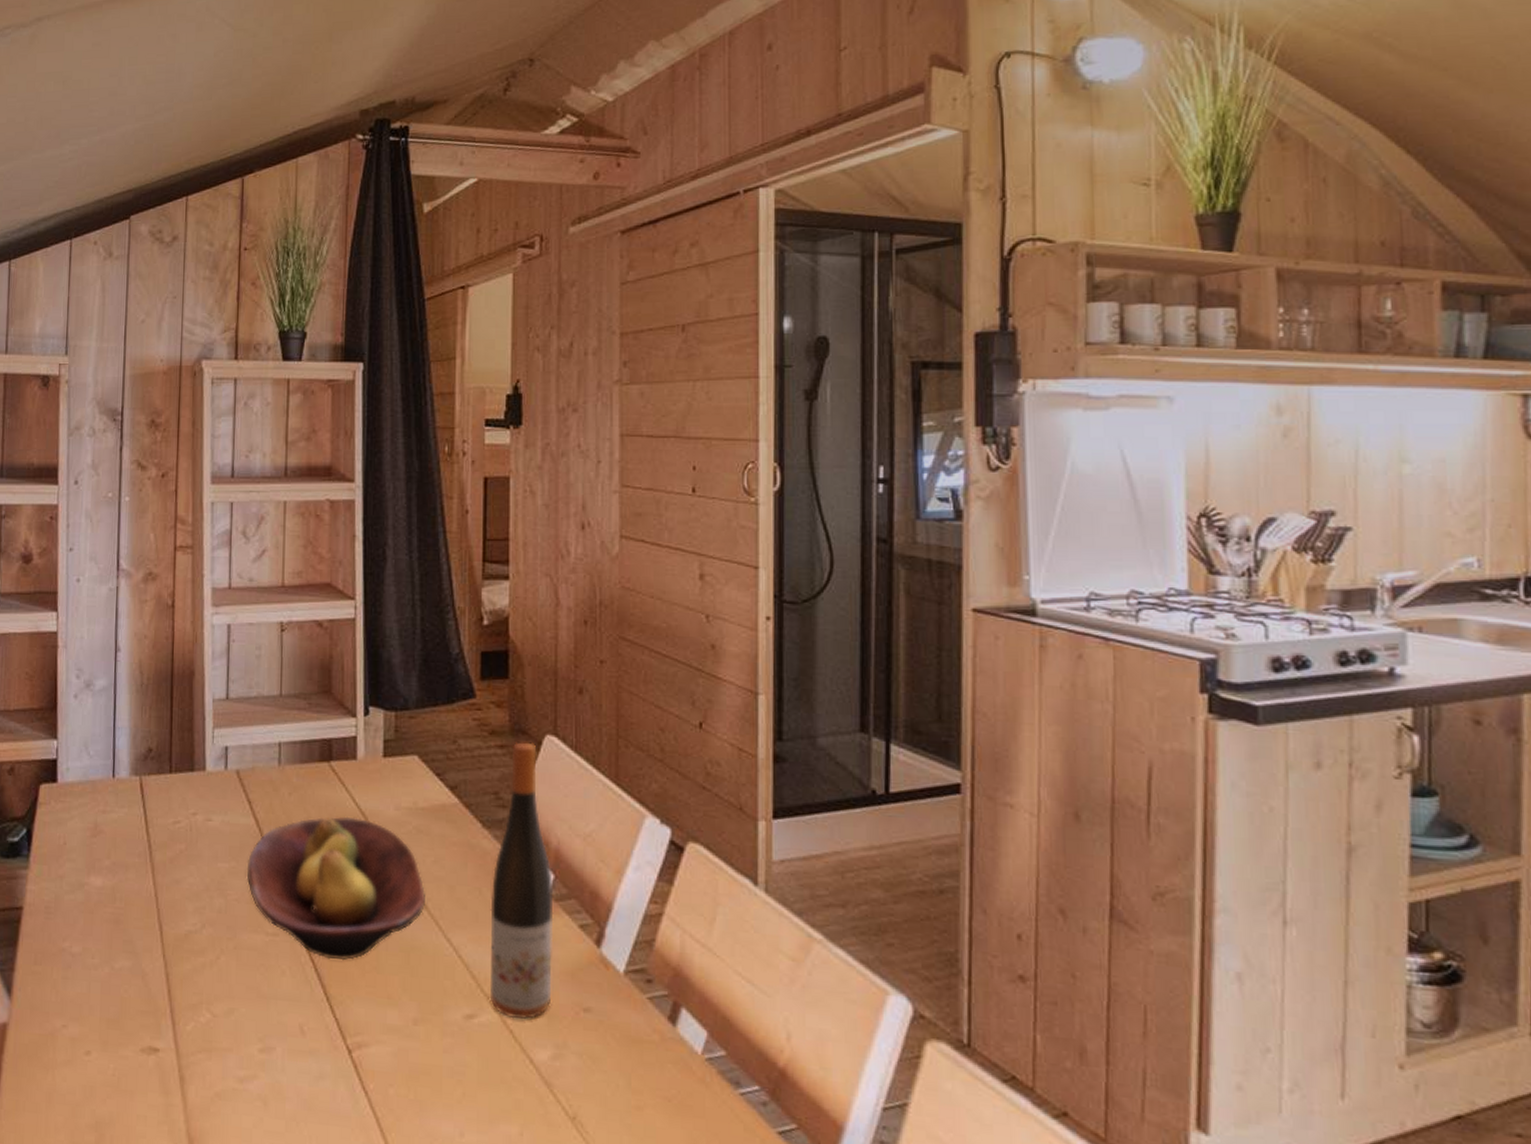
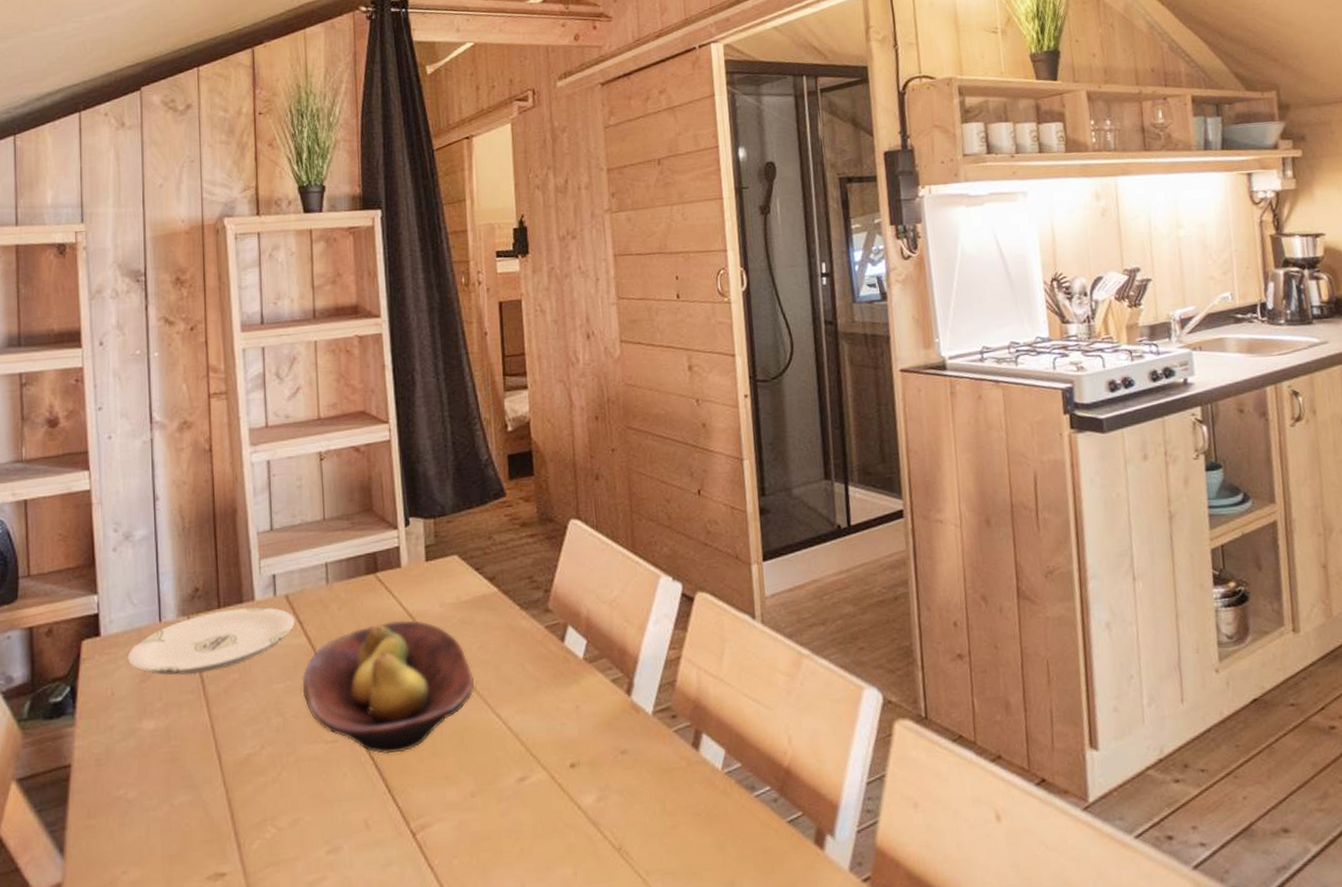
plate: none [80,776,245,838] -> present [127,607,295,675]
wine bottle: present [490,742,554,1020] -> none [532,528,593,773]

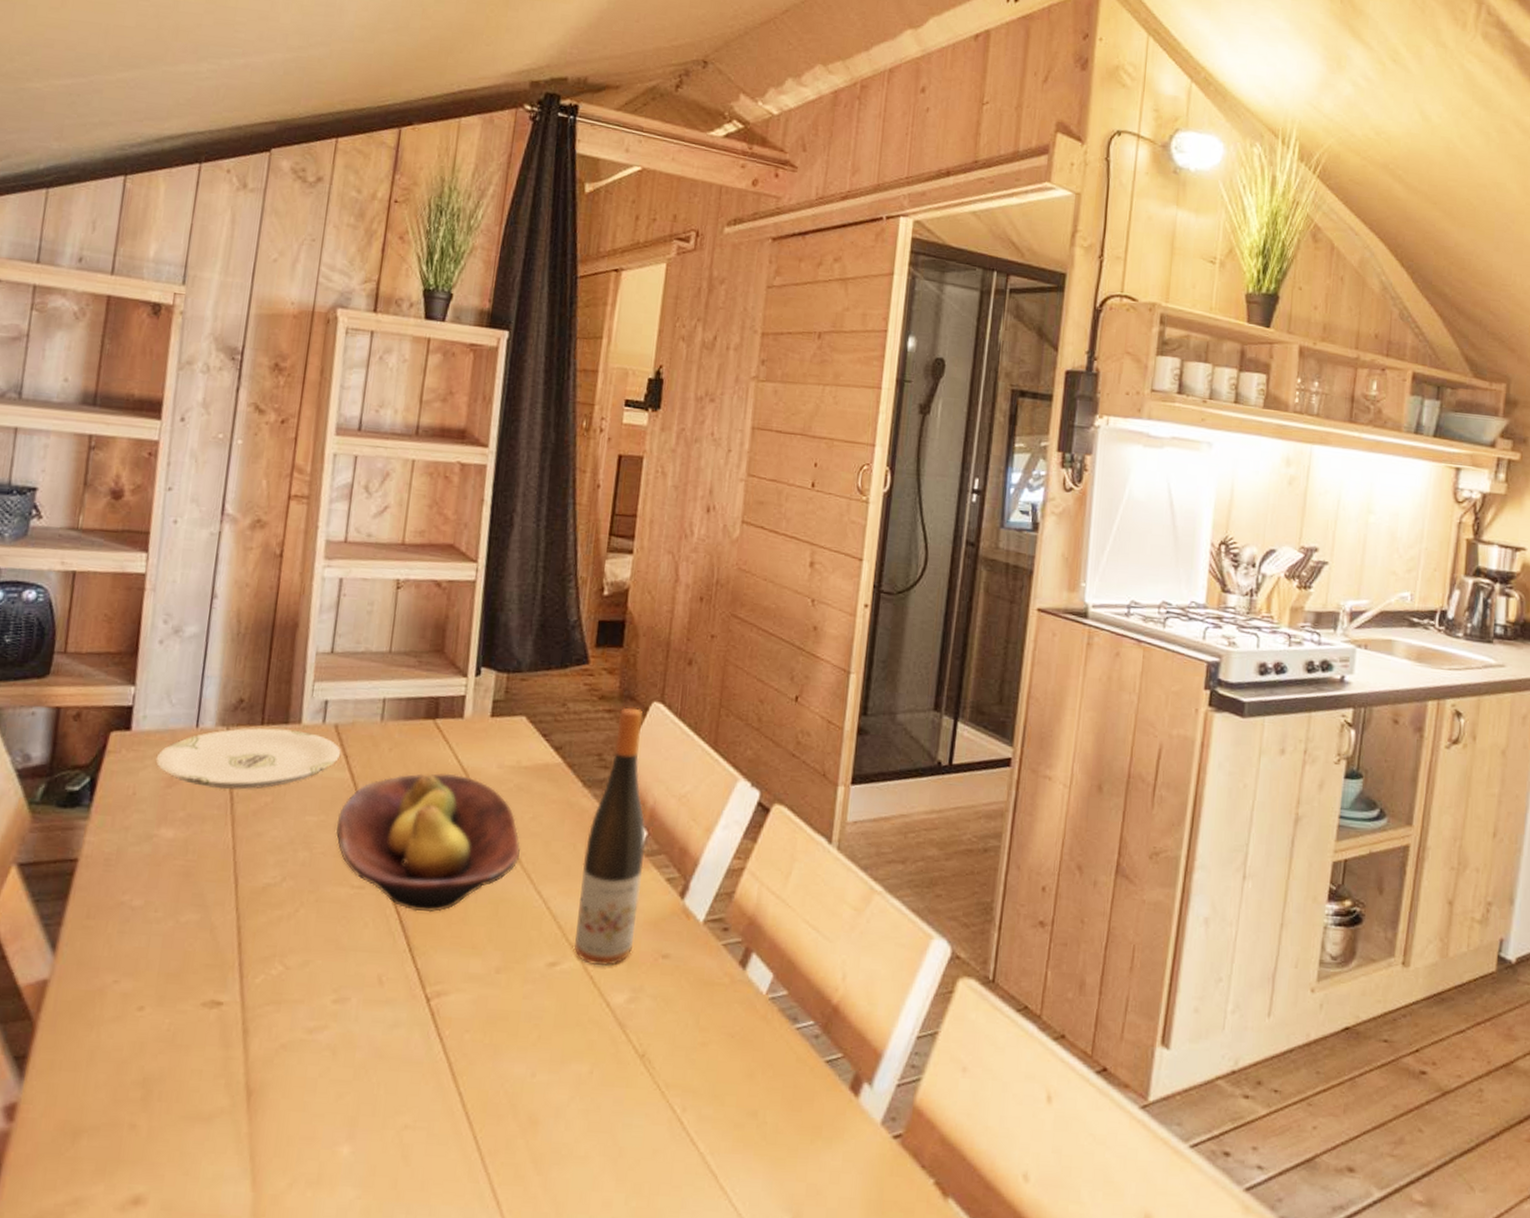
wine bottle: none [532,528,593,773] -> present [574,707,646,967]

